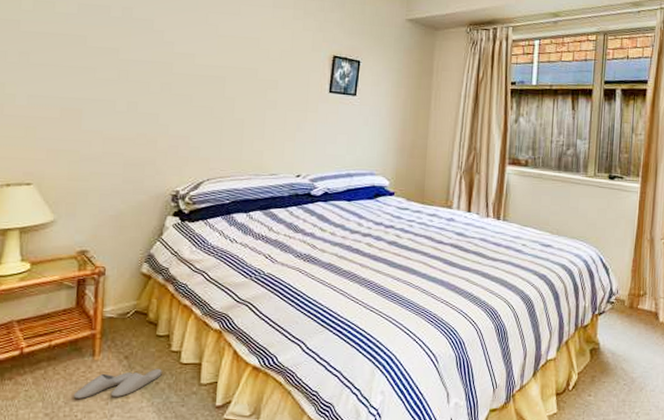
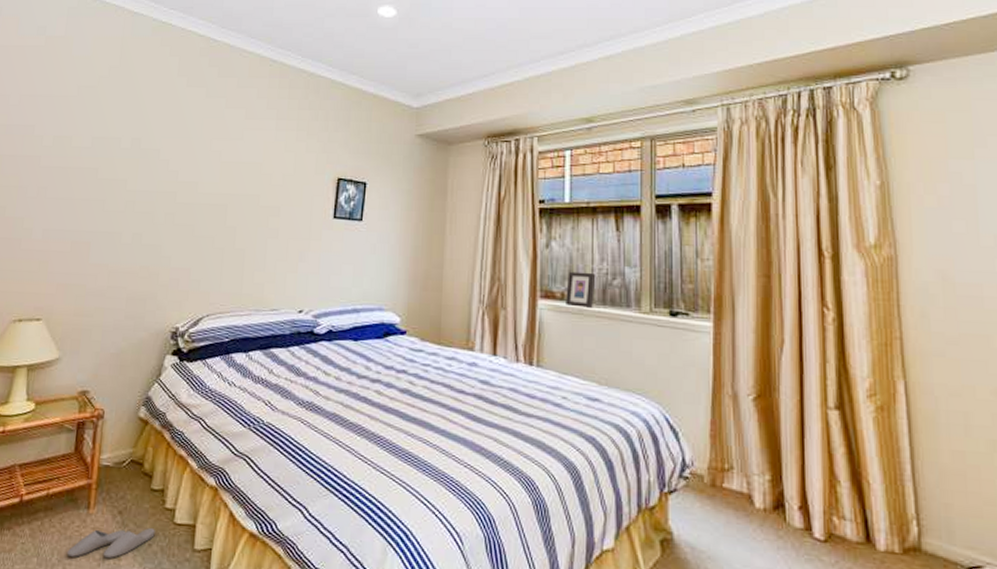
picture frame: none [529,143,554,173] -> present [566,271,596,308]

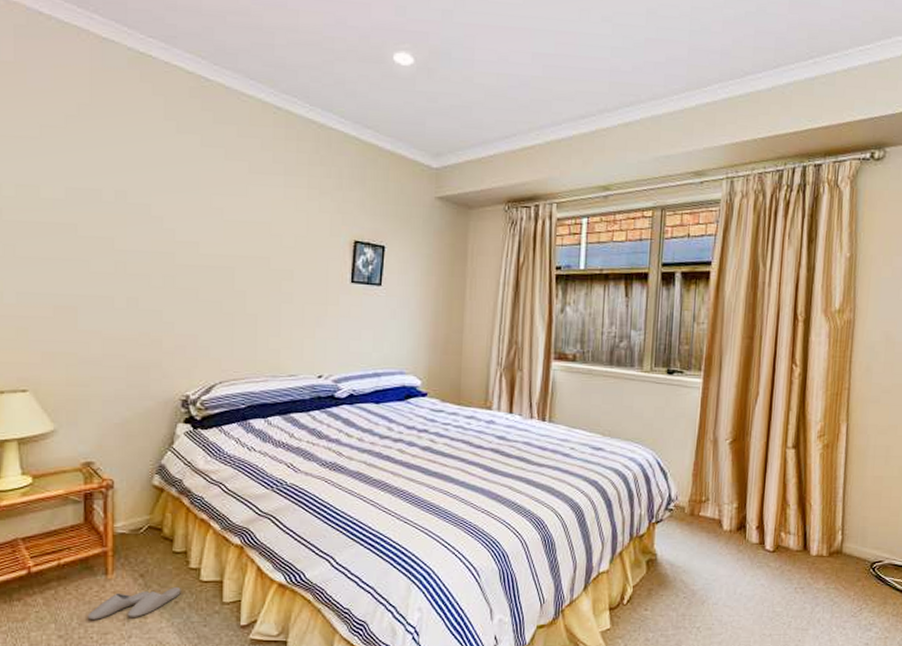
picture frame: present [566,271,596,308] -> none [577,335,605,368]

